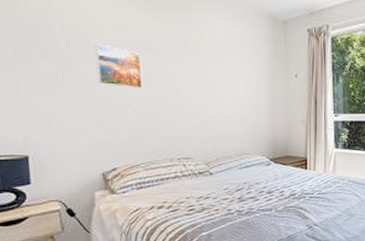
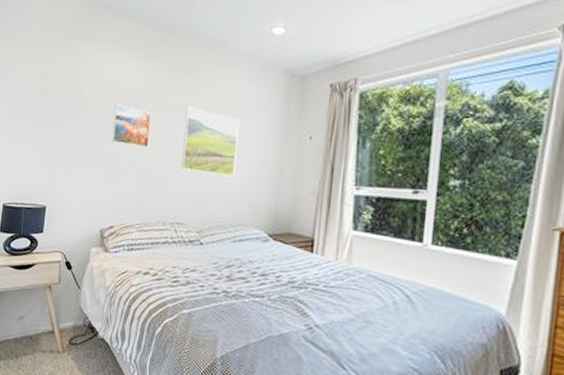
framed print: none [178,46,234,112] -> present [181,106,240,177]

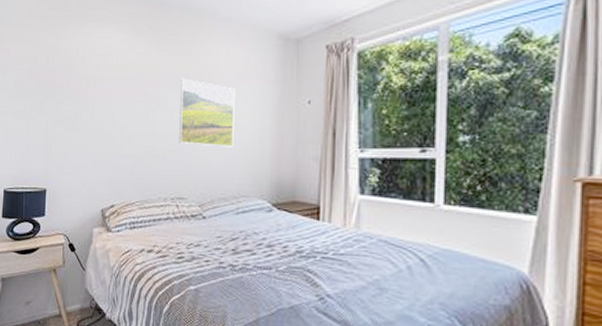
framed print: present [111,104,152,148] -> none [107,82,147,124]

